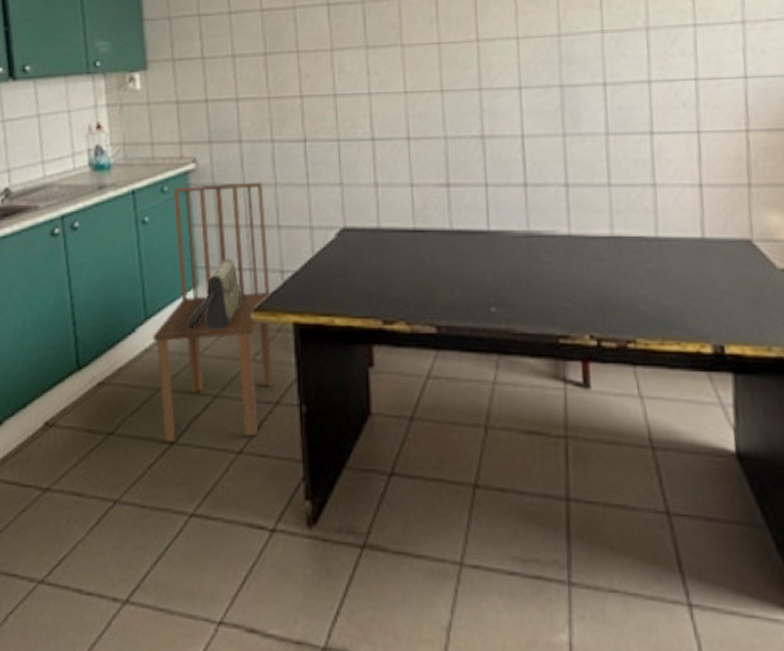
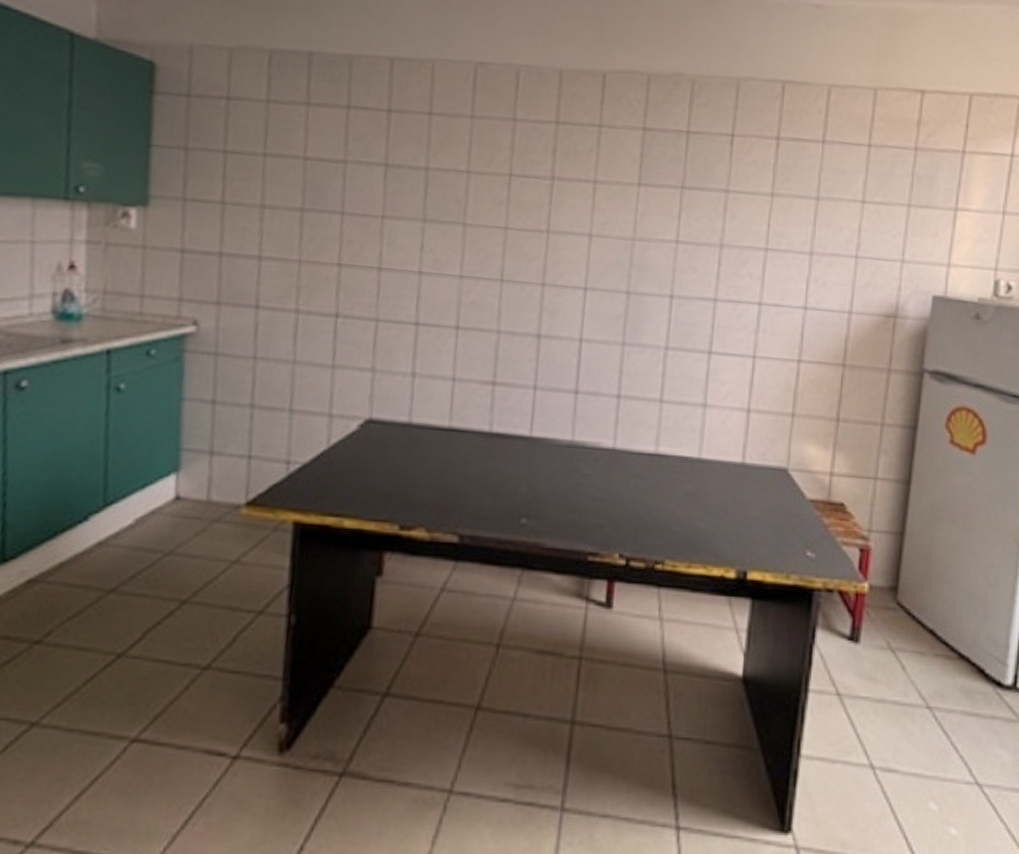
dining chair: present [152,182,274,443] -> none [108,351,279,655]
shoulder bag: present [187,259,242,330] -> none [158,442,234,524]

